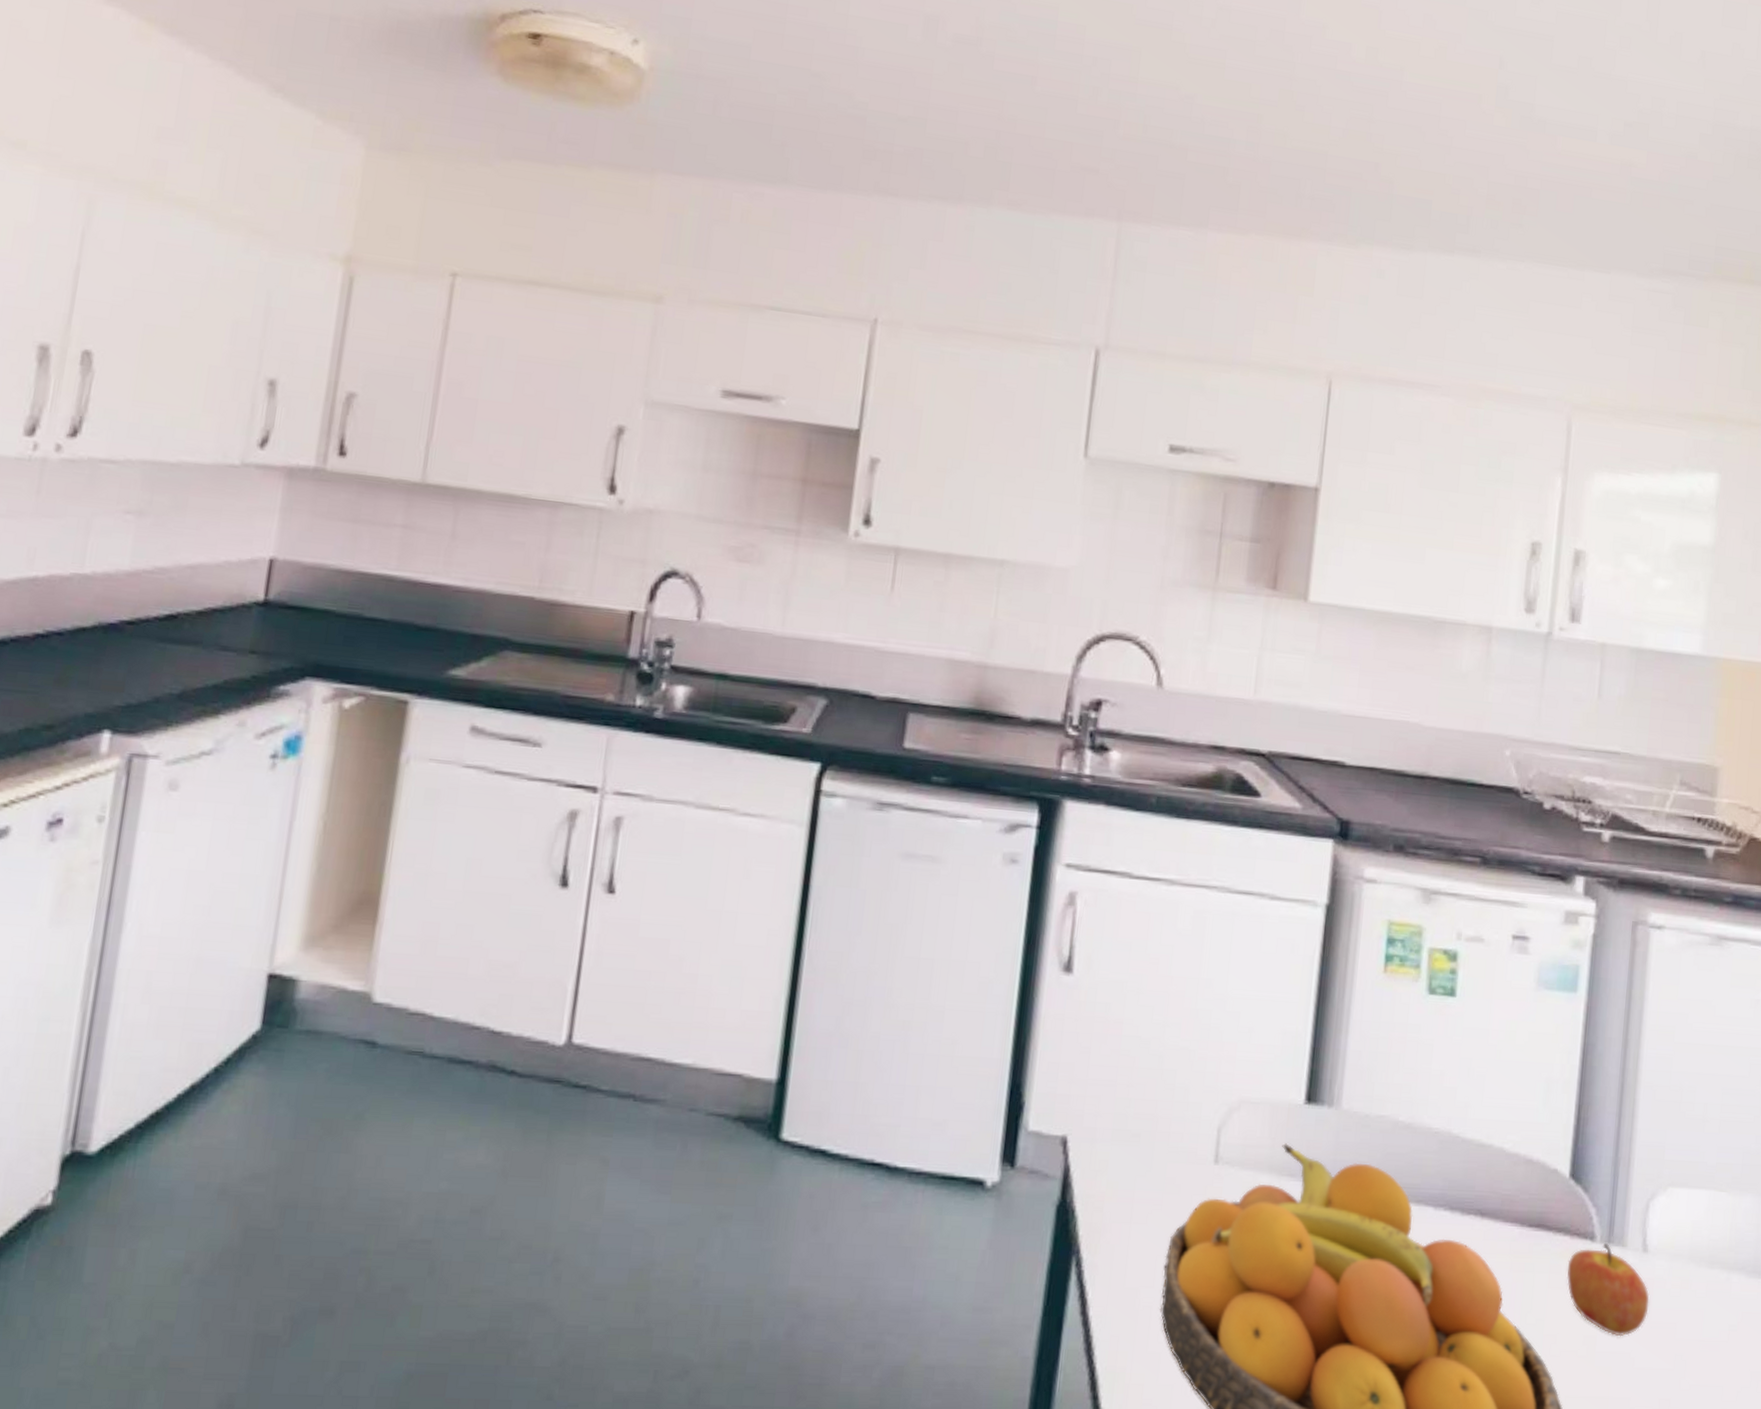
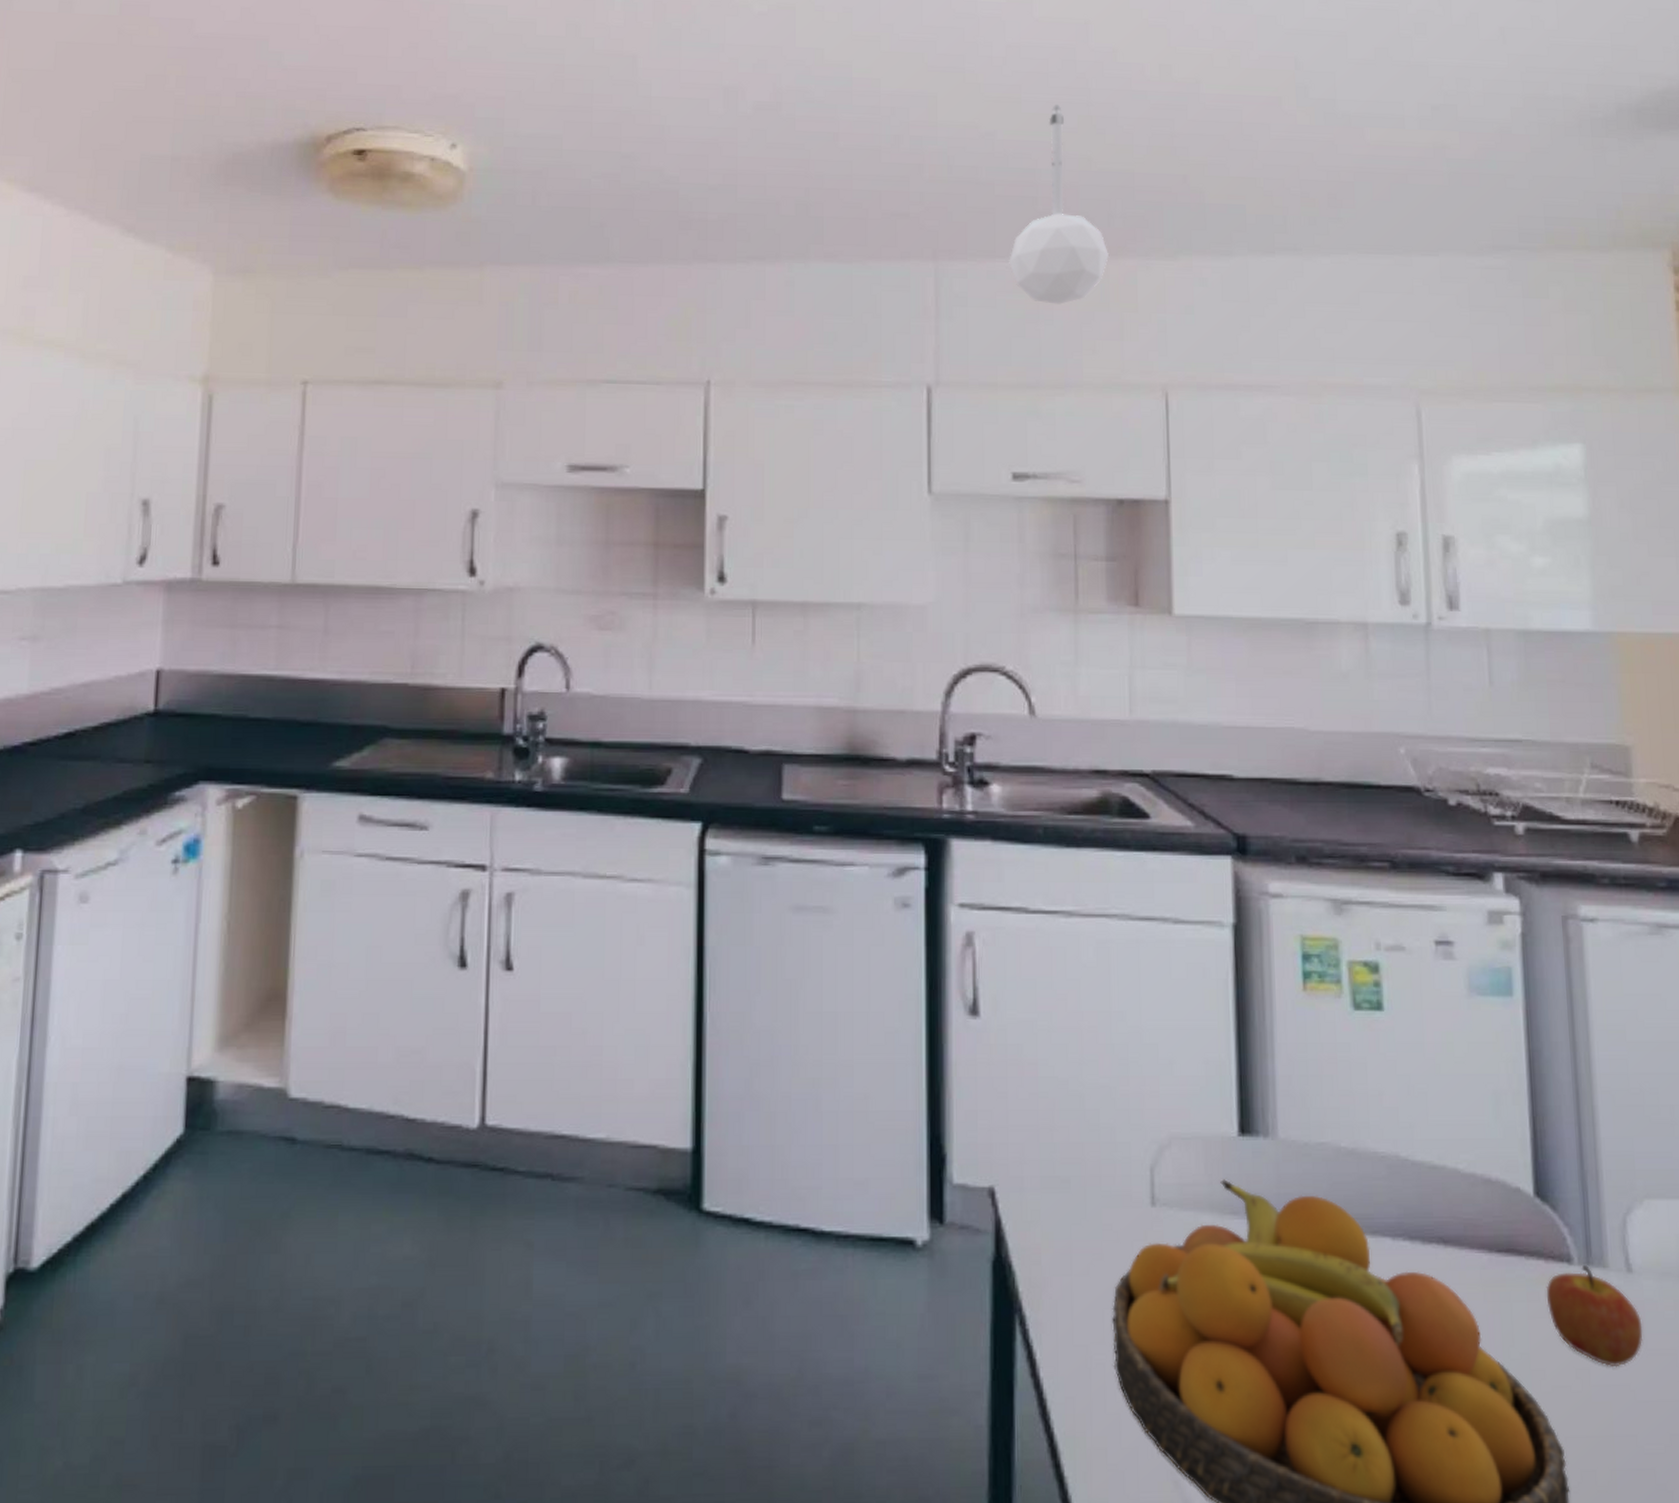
pendant lamp: none [1192,74,1293,280] -> present [1009,103,1110,305]

